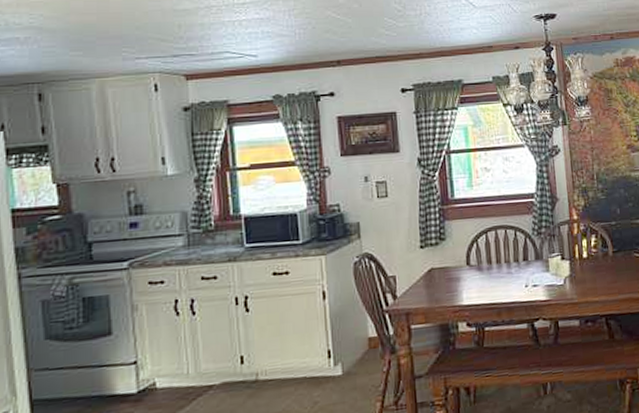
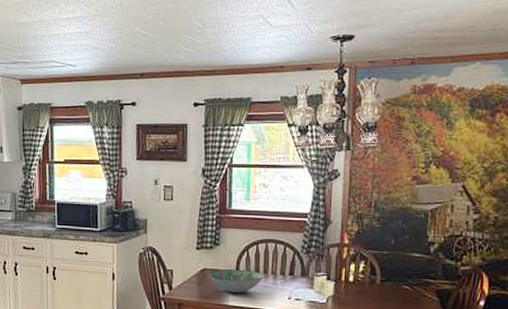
decorative bowl: none [436,262,497,291] -> present [208,269,264,294]

